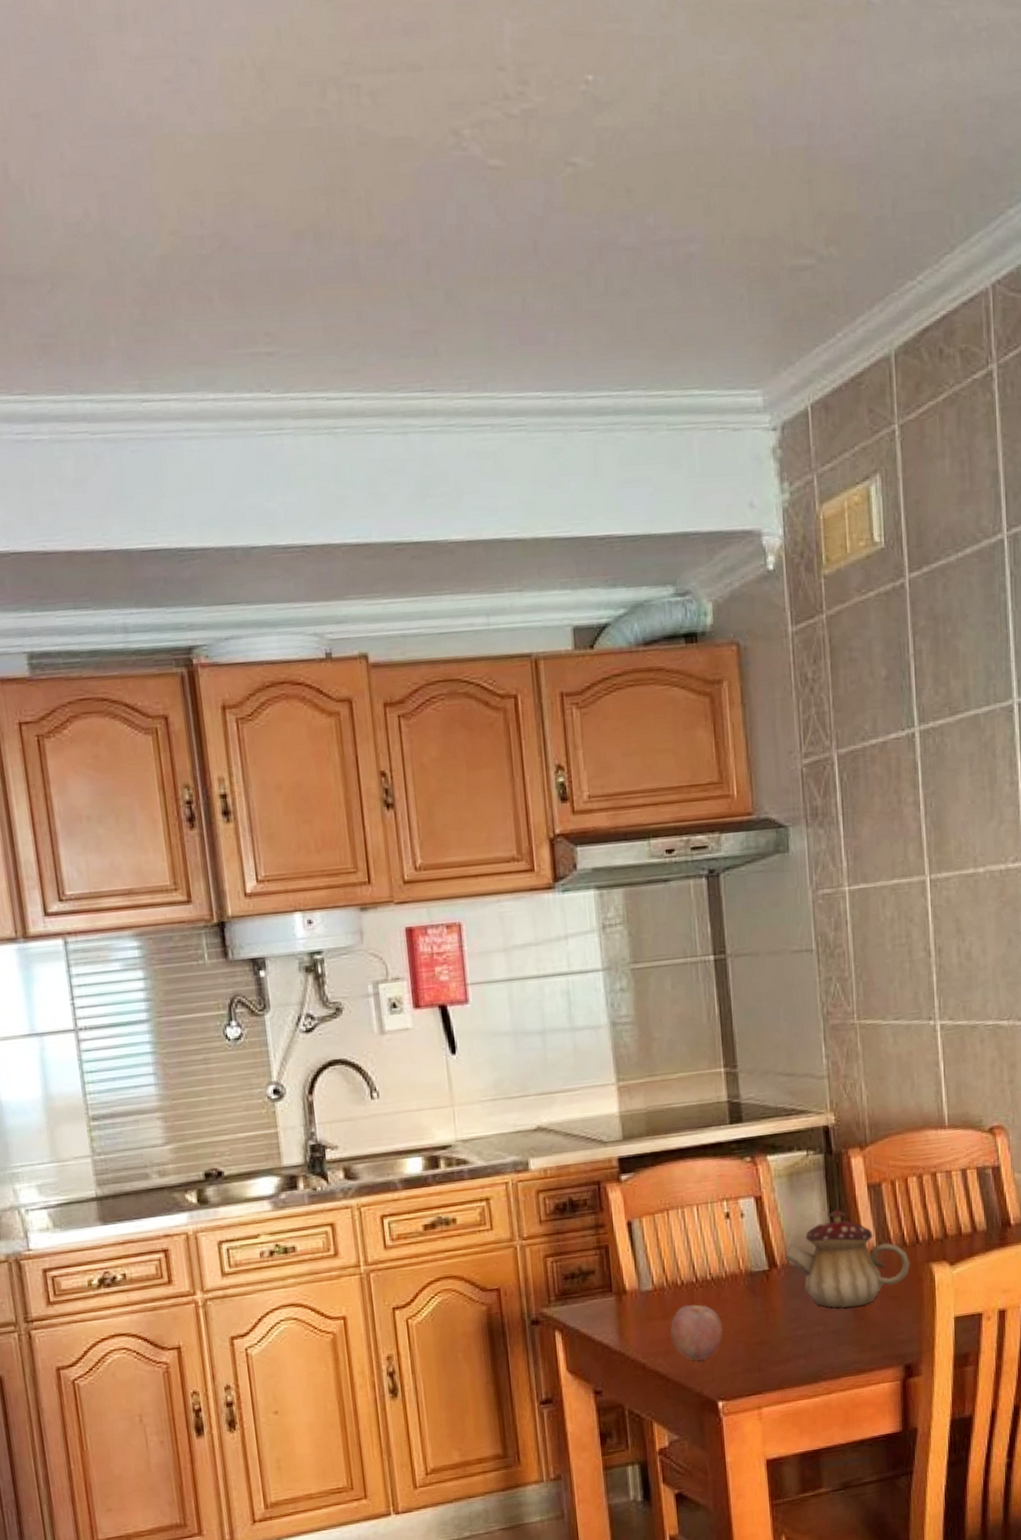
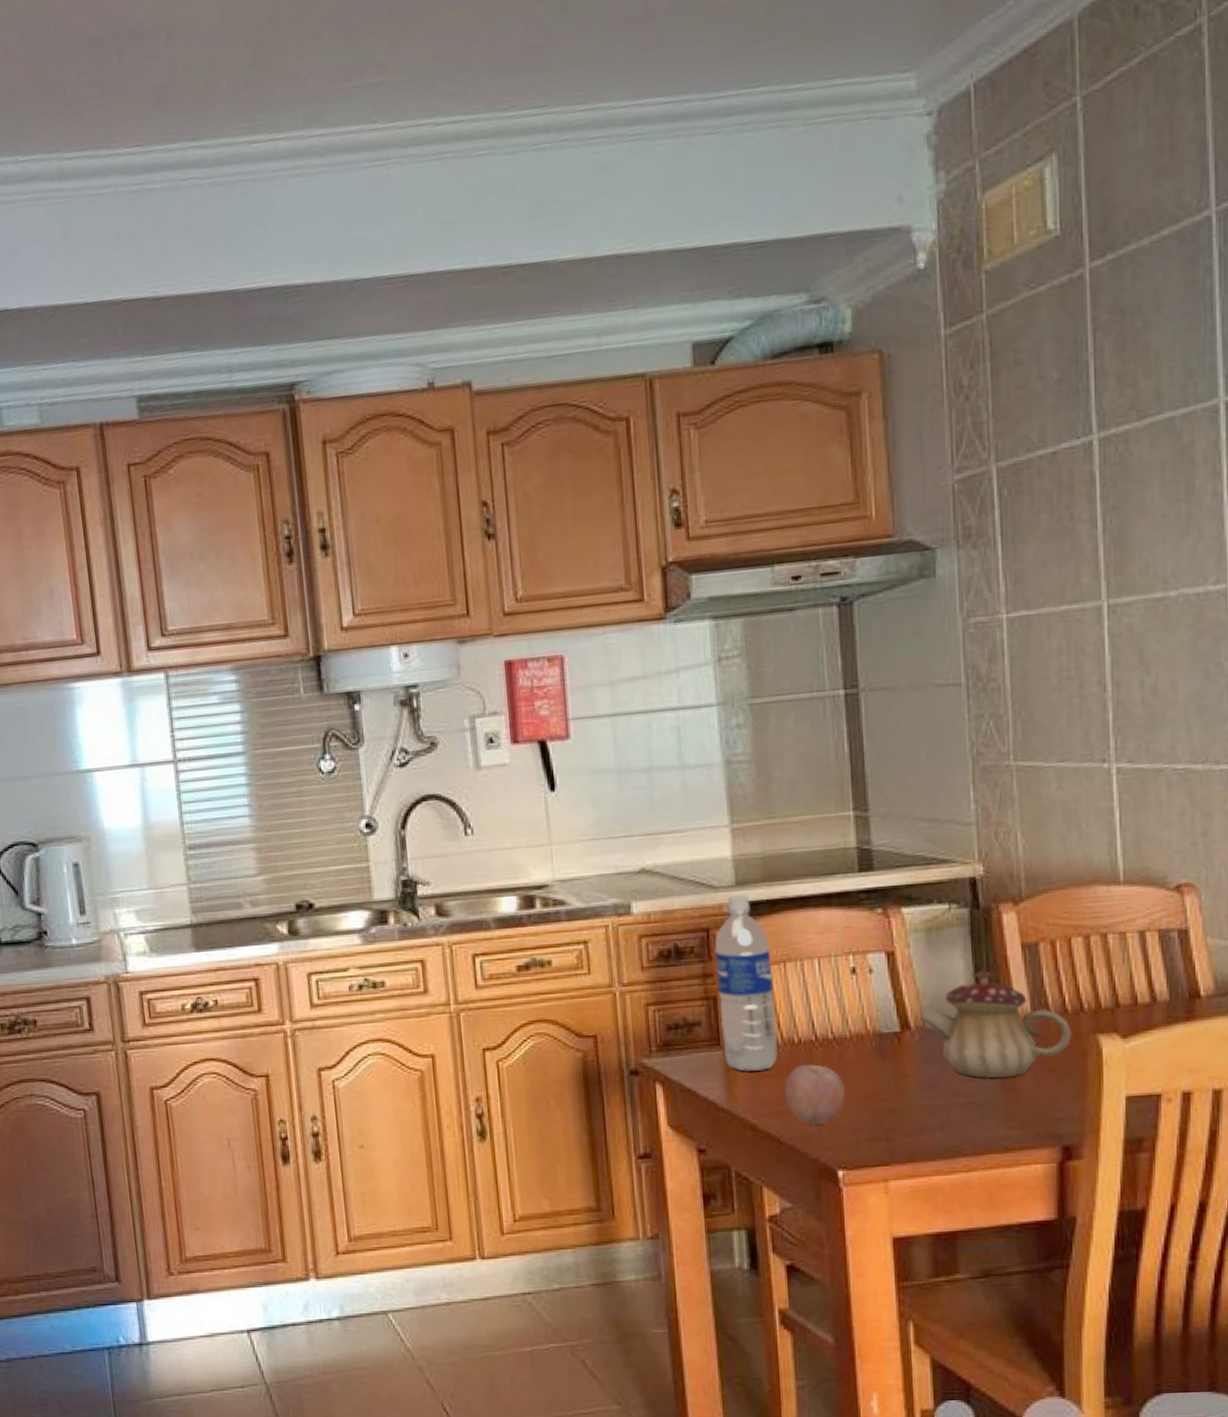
water bottle: none [605,1148,663,1315] -> present [714,894,778,1072]

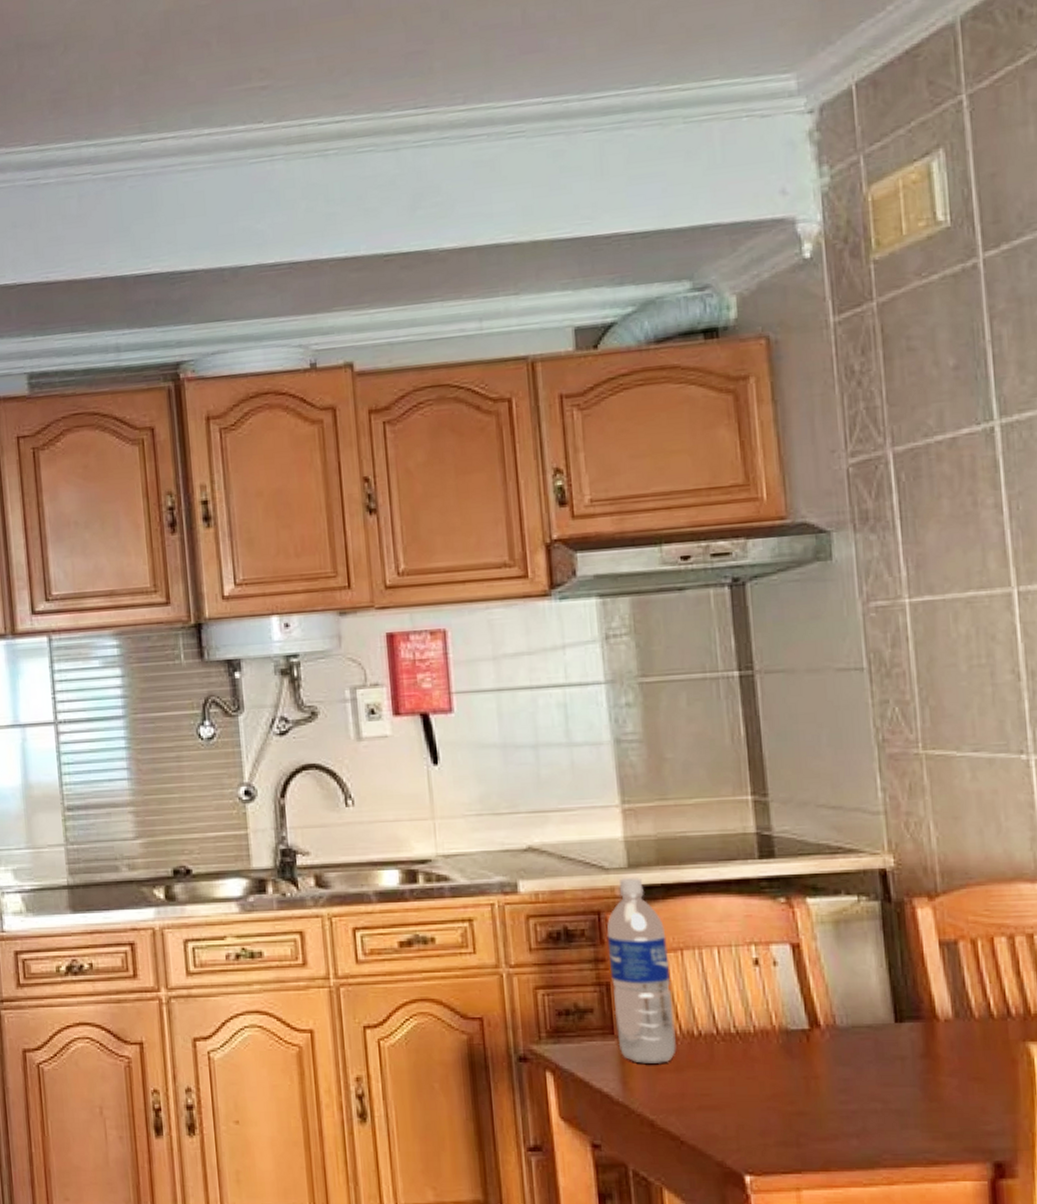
fruit: present [785,1064,845,1125] -> none [685,1059,751,1124]
teapot: present [920,970,1072,1078] -> none [831,968,1000,1085]

